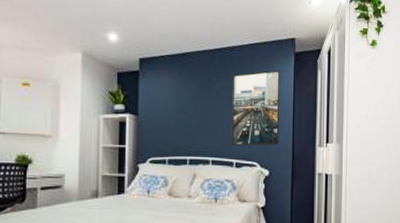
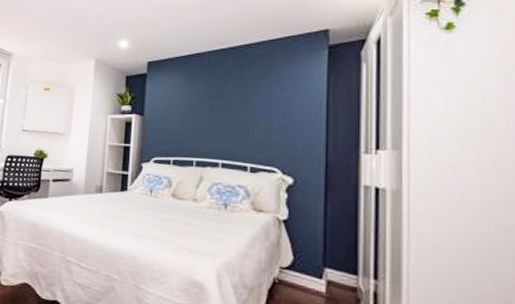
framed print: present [231,70,281,147] -> none [245,65,309,150]

